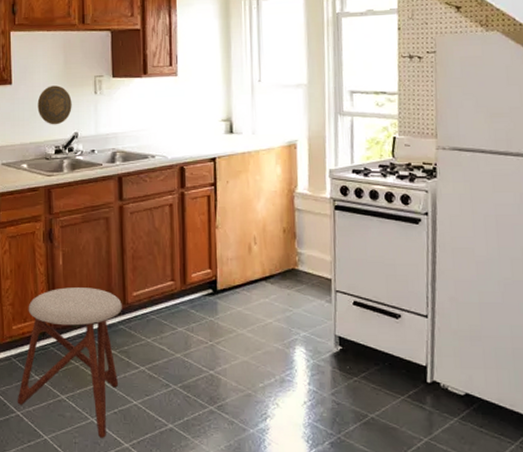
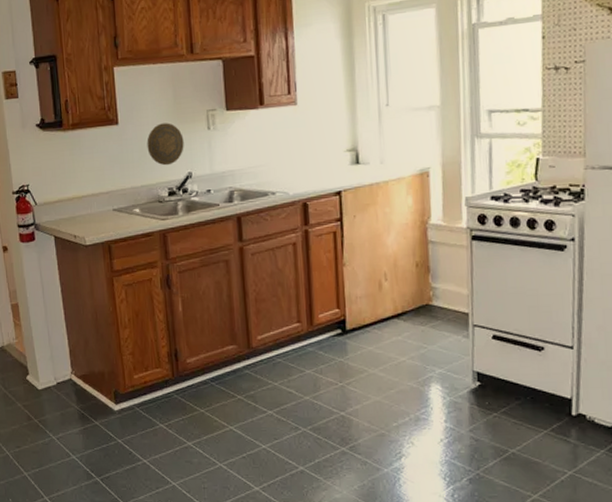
stool: present [17,287,122,438] -> none [142,333,247,482]

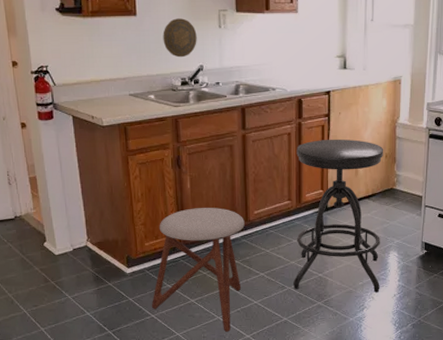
stool: none [142,333,247,482] -> present [151,208,245,332]
stool: none [304,247,421,436] -> present [293,139,384,293]

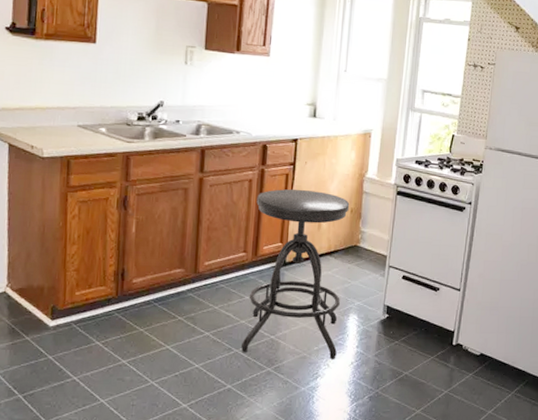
stool: present [151,208,245,332] -> none [74,255,193,400]
decorative plate: present [163,18,197,58] -> none [122,50,160,91]

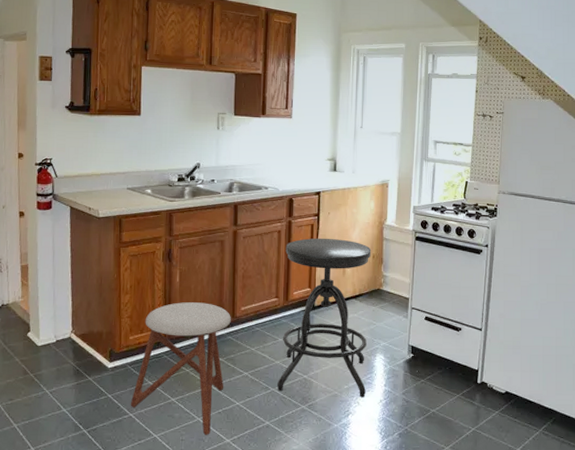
stool: none [74,255,193,400] -> present [130,302,231,435]

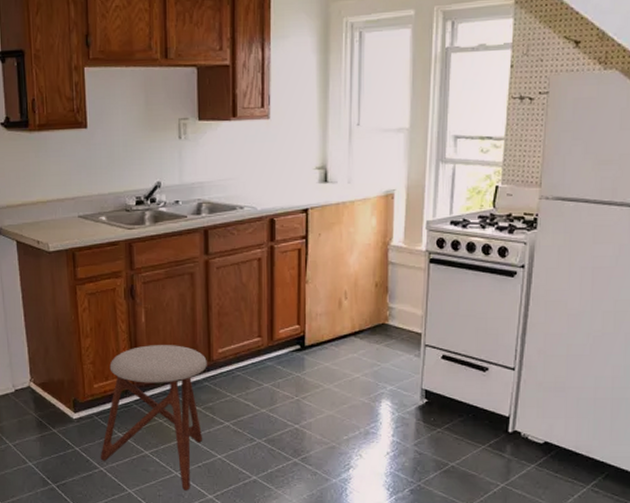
stool: present [277,238,371,397] -> none [264,264,374,449]

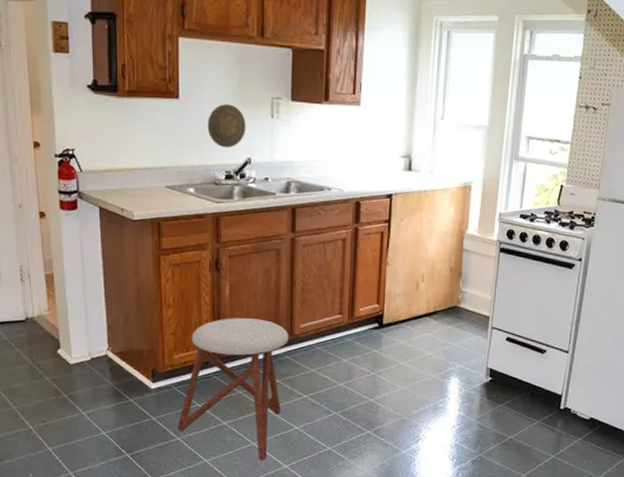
decorative plate: none [116,129,154,174] -> present [207,104,246,148]

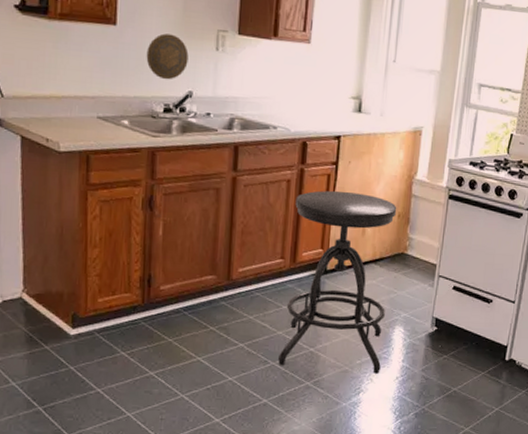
stool: present [177,318,289,460] -> none [98,260,226,414]
stool: none [340,248,449,423] -> present [278,190,397,374]

